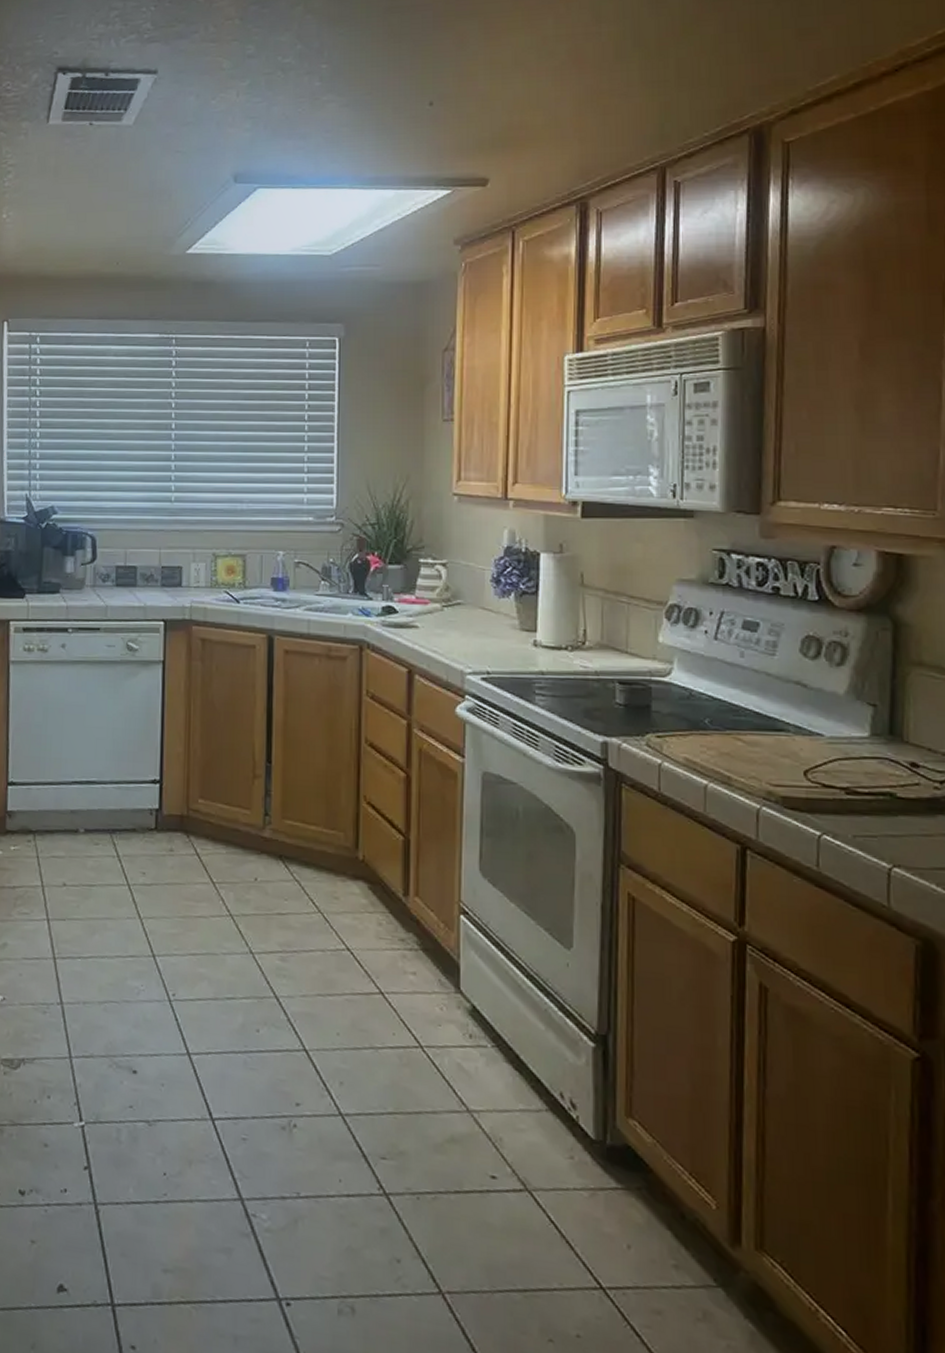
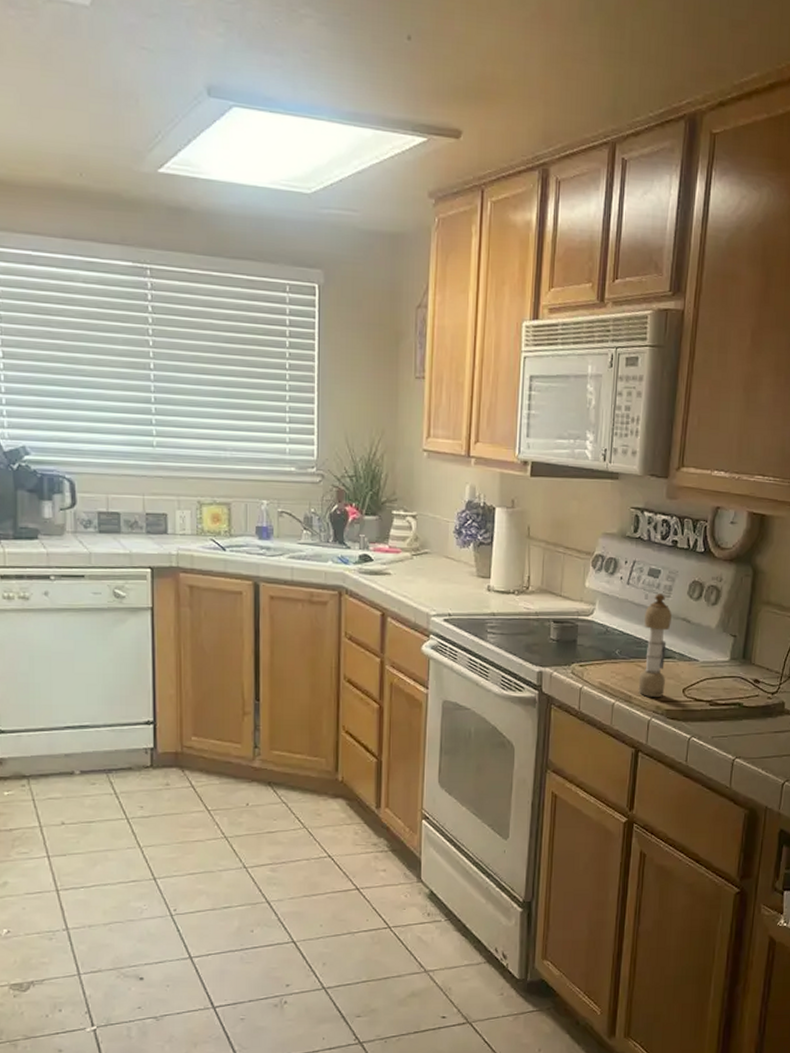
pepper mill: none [739,651,780,780] -> present [638,594,672,697]

